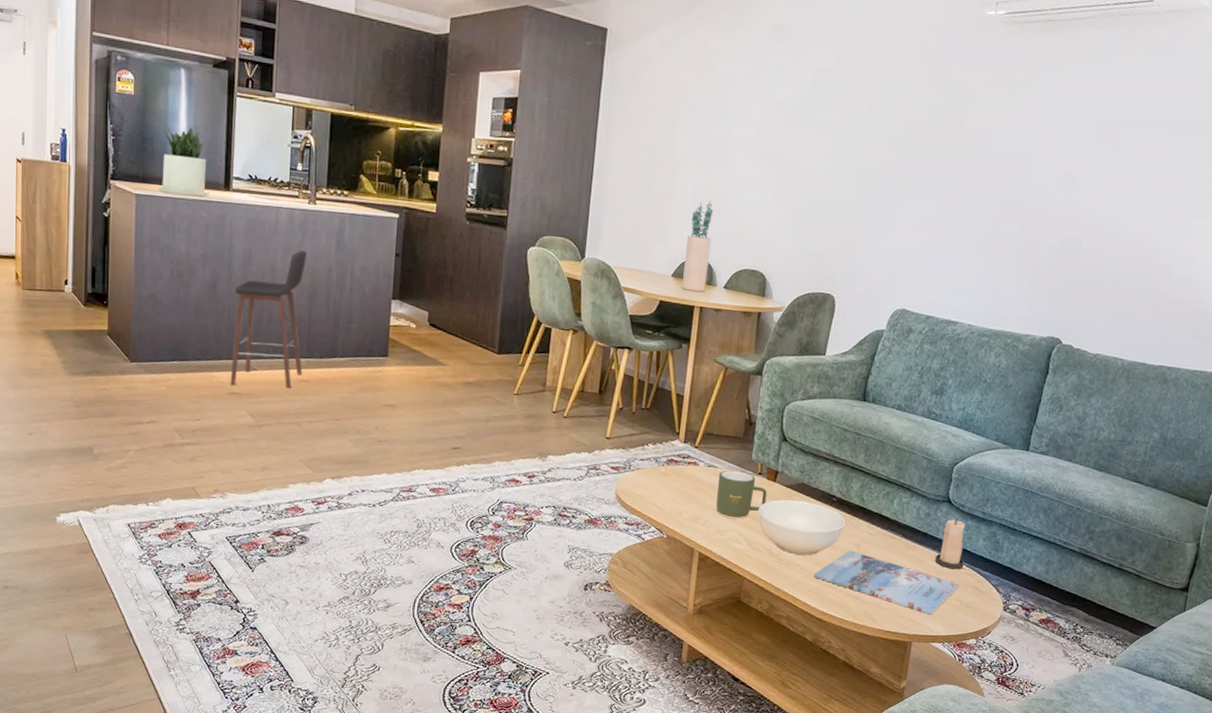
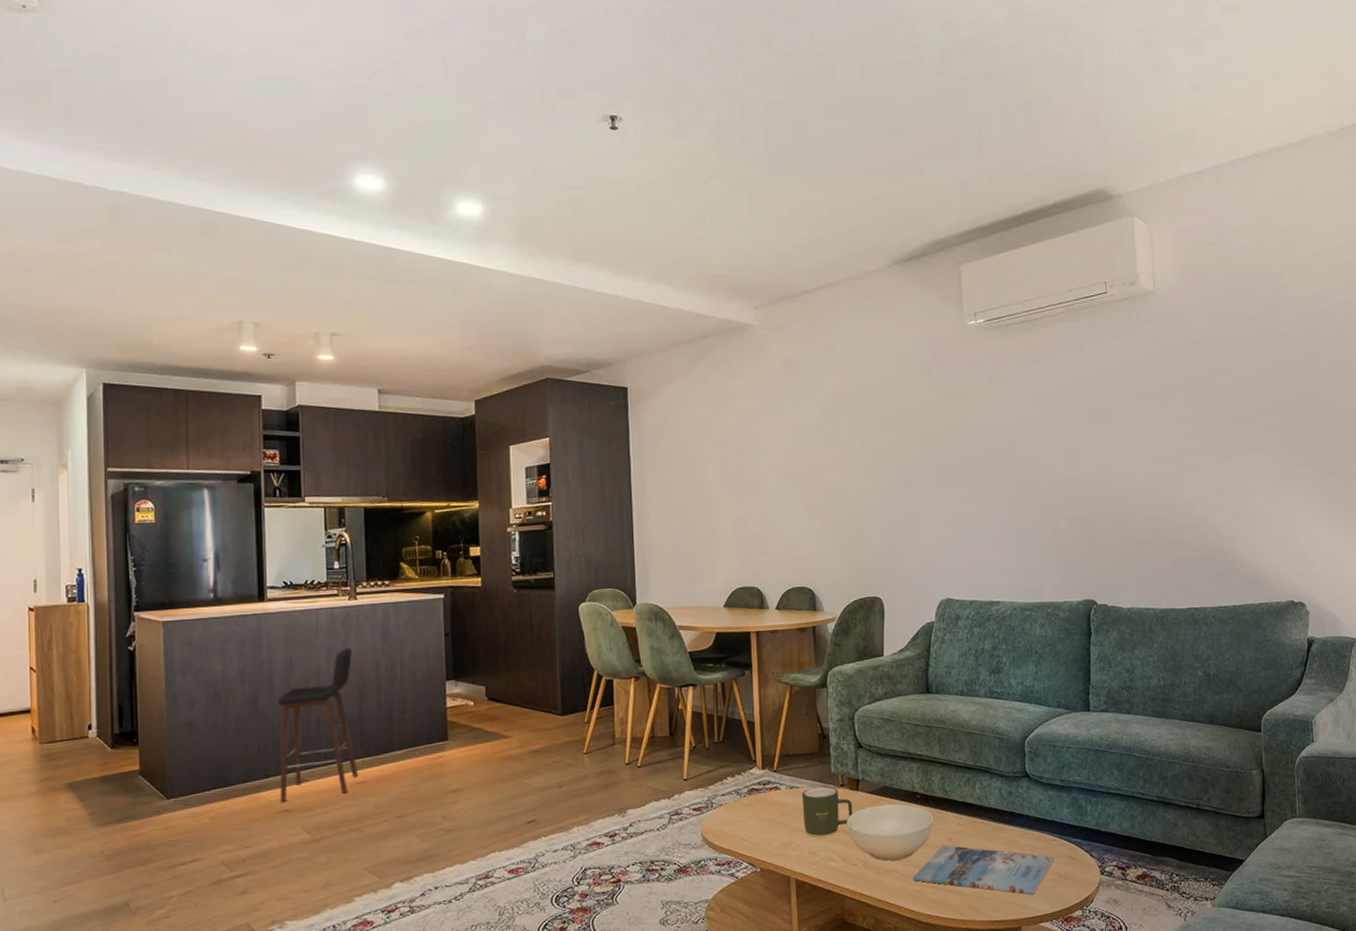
planter: present [158,127,210,198] -> none [186,546,243,616]
vase: present [682,200,713,293] -> none [733,529,759,618]
candle: present [935,519,966,570] -> none [1026,791,1055,844]

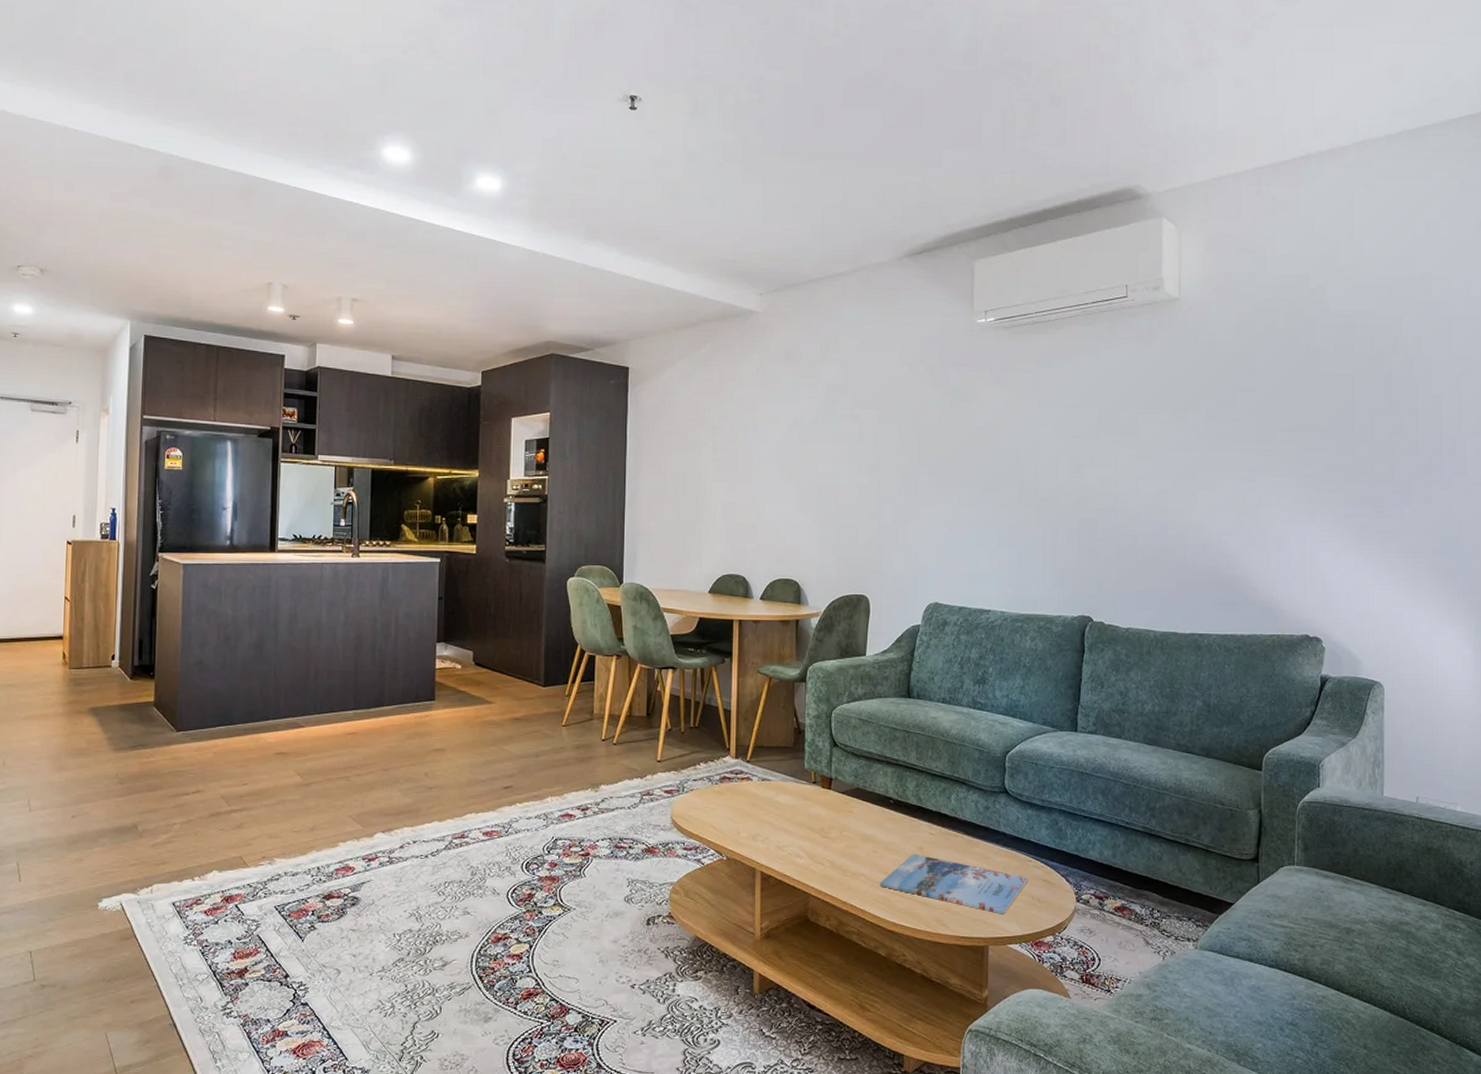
bar stool: present [278,648,358,803] -> none [277,603,351,746]
mug: present [801,786,853,837] -> none [773,781,824,832]
bowl: present [846,804,934,861] -> none [816,806,906,863]

